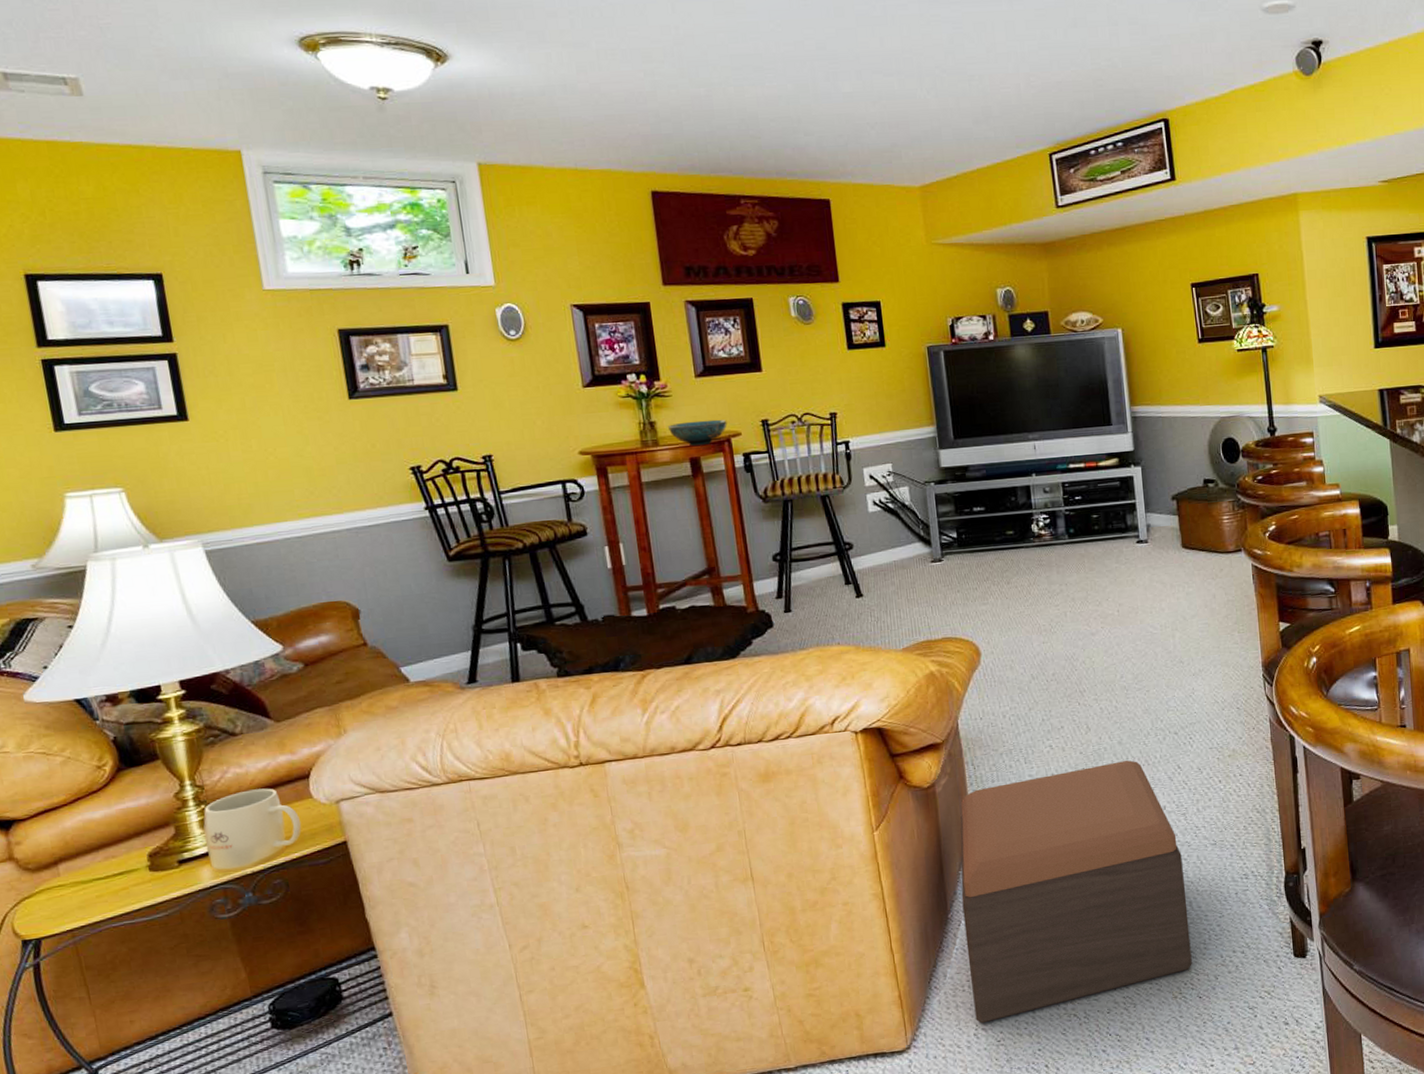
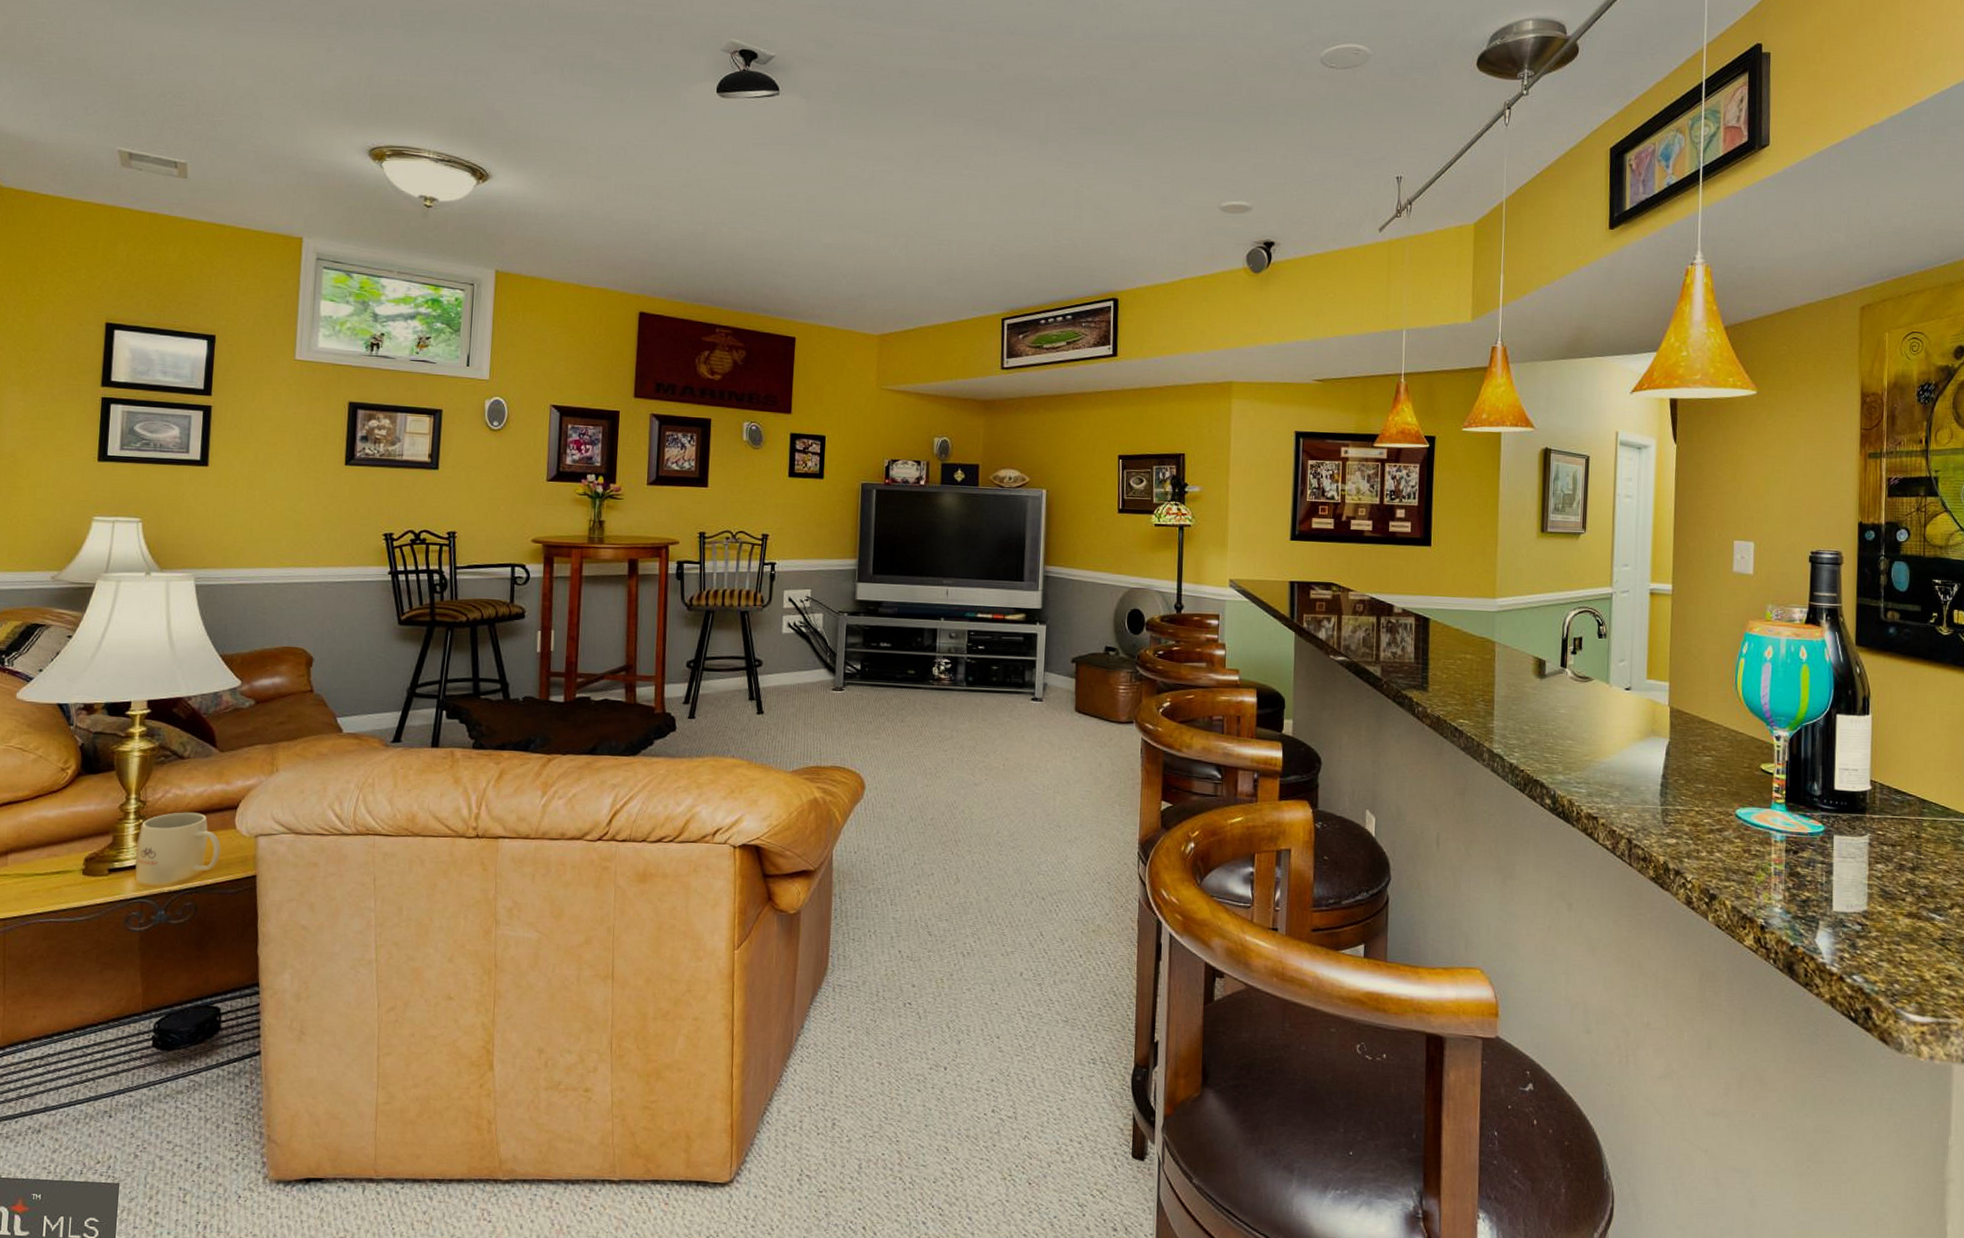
decorative bowl: present [667,419,727,447] -> none [614,524,668,549]
footstool: present [960,760,1192,1024] -> none [801,918,1032,1170]

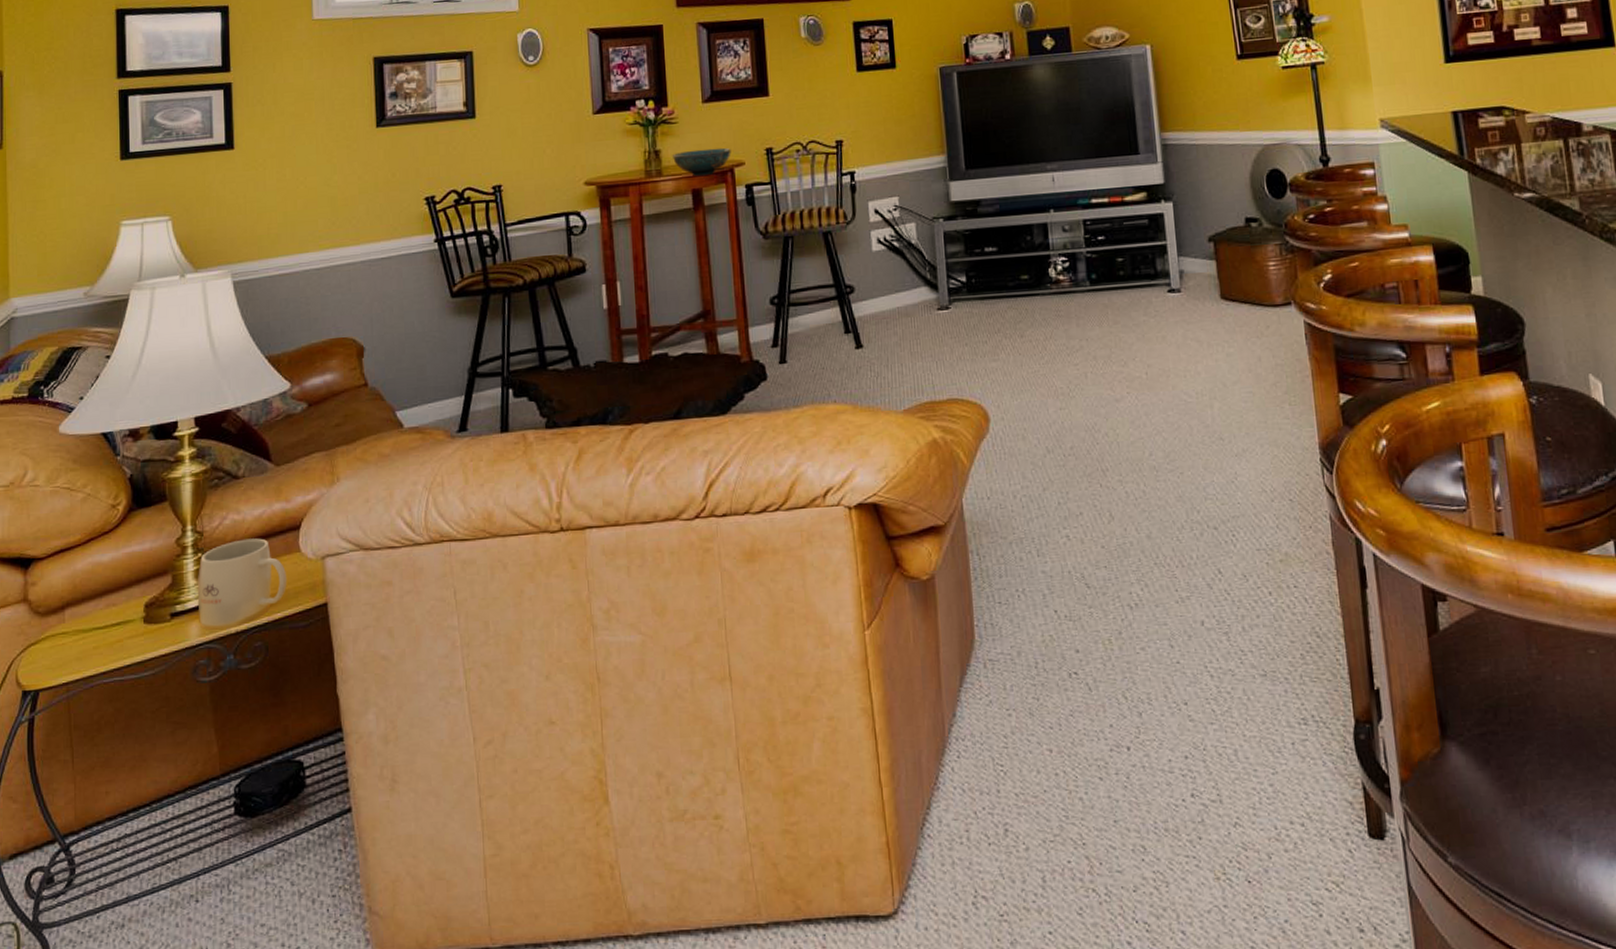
decorative bowl: none [614,524,668,549] -> present [671,147,731,177]

